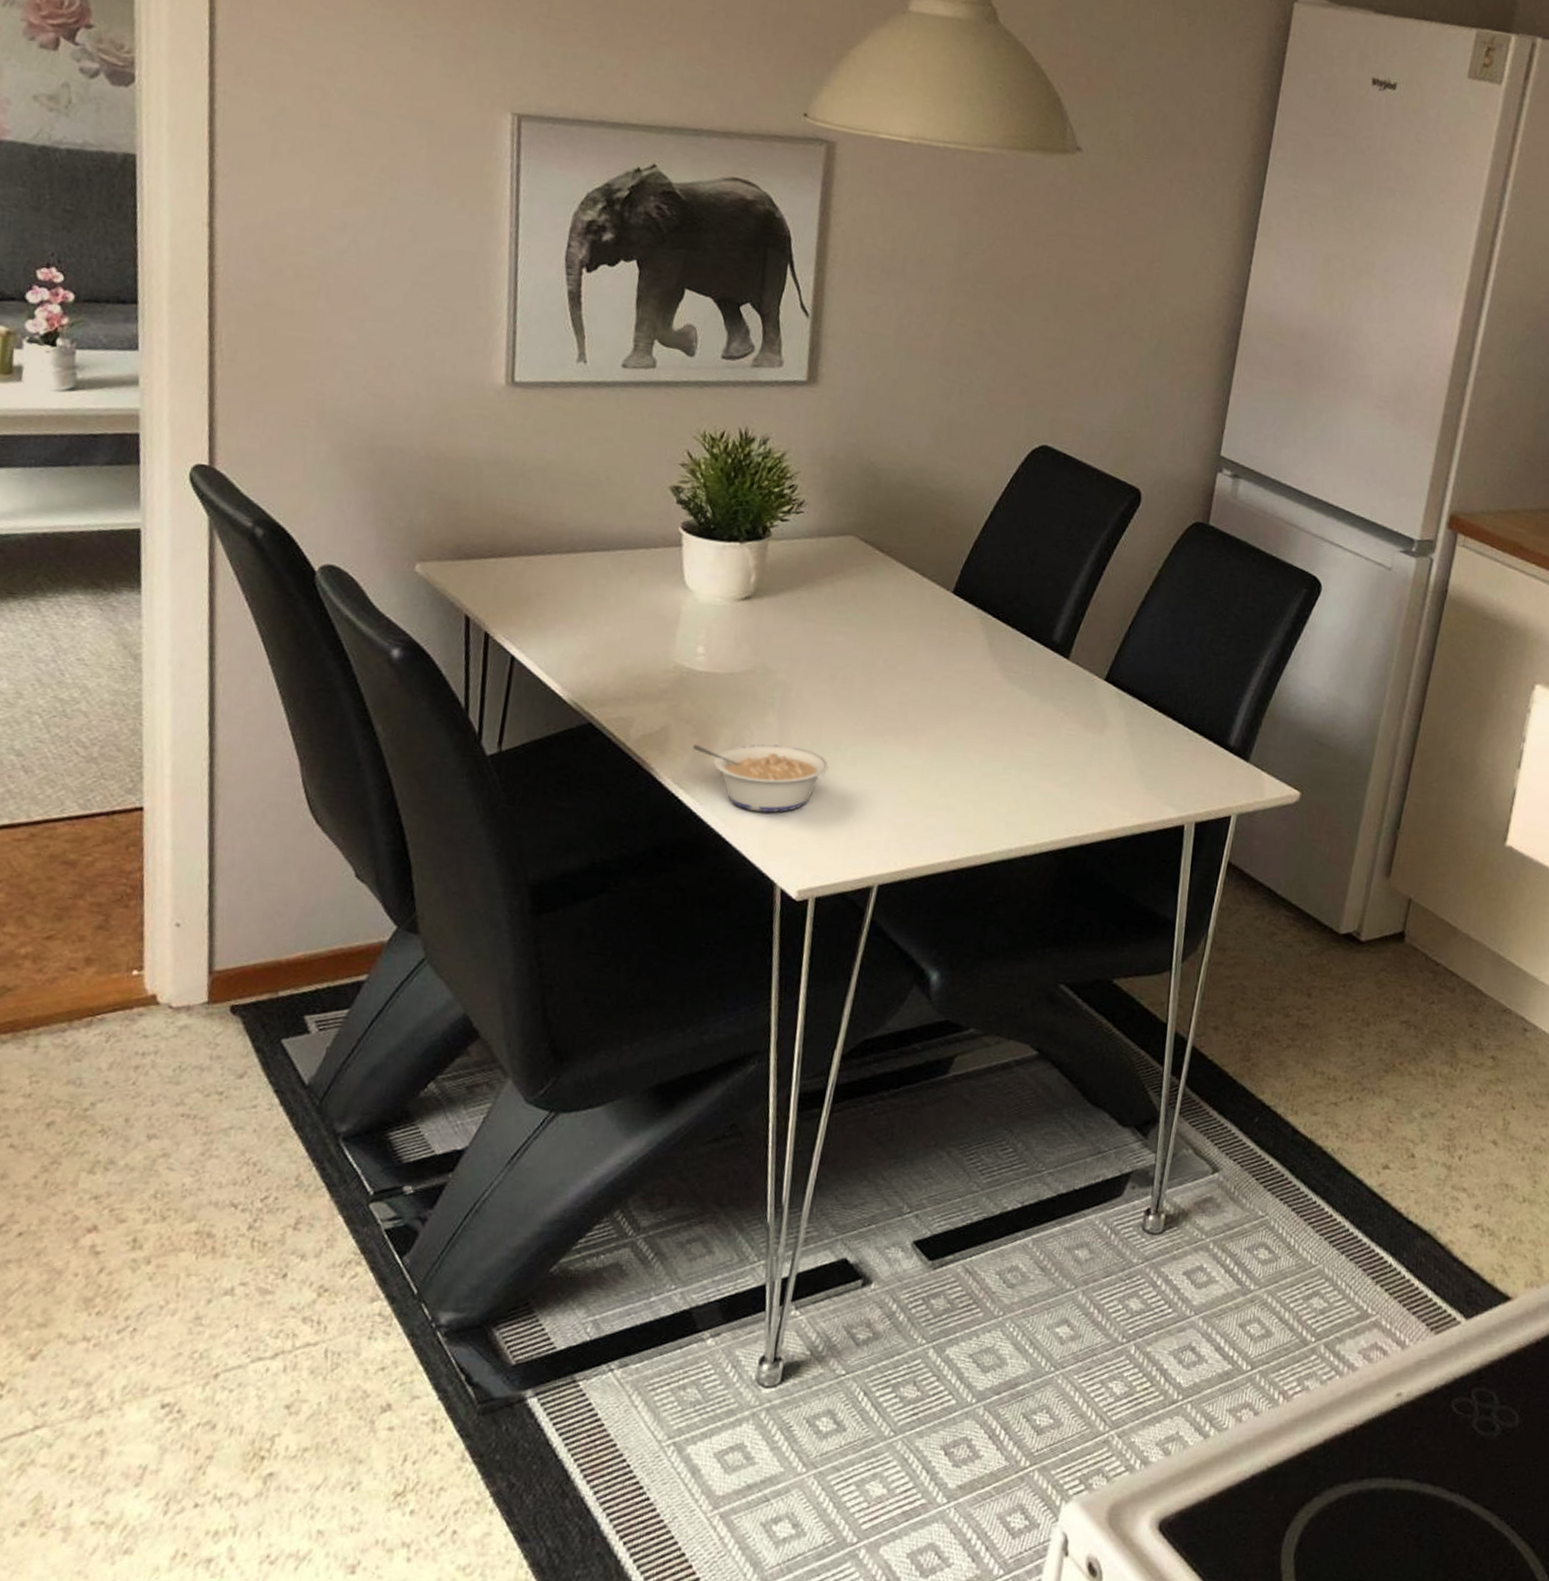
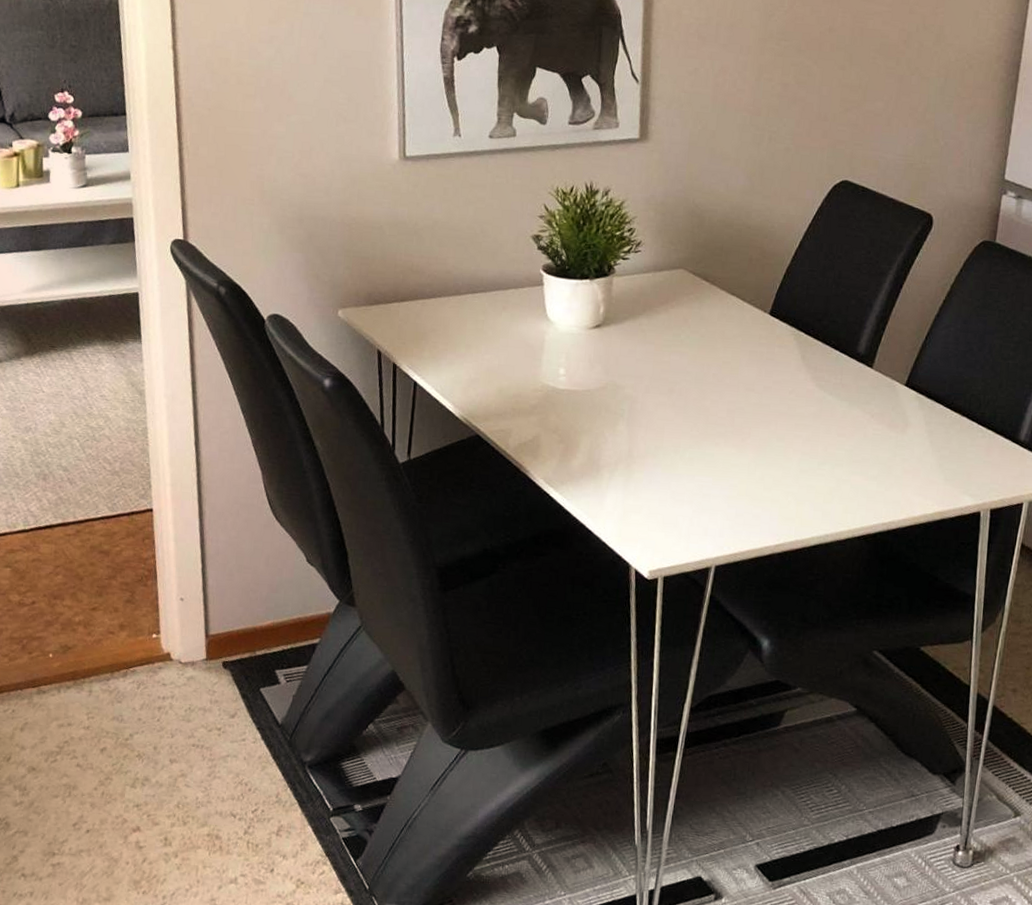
legume: present [693,744,829,813] -> none [559,448,670,506]

